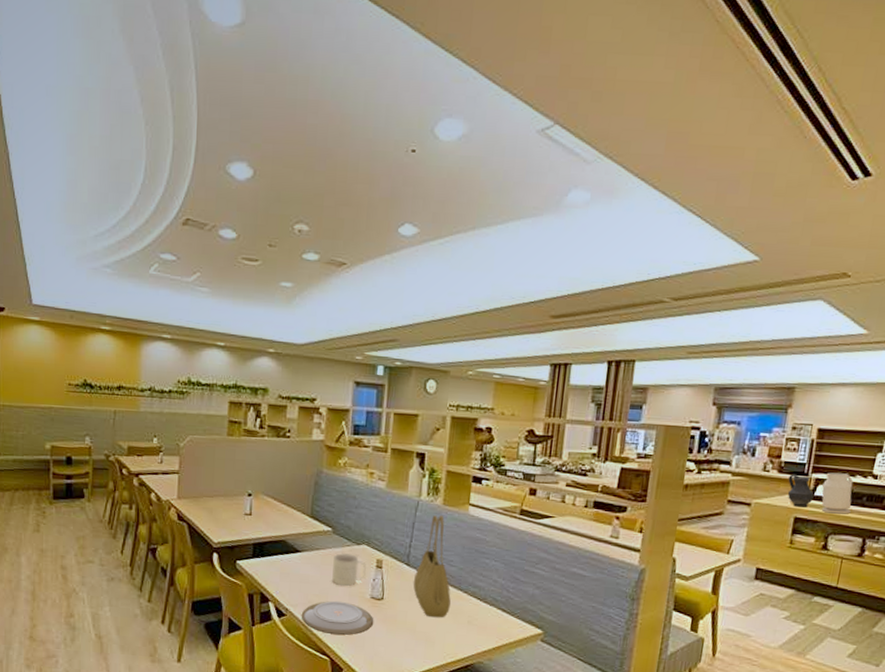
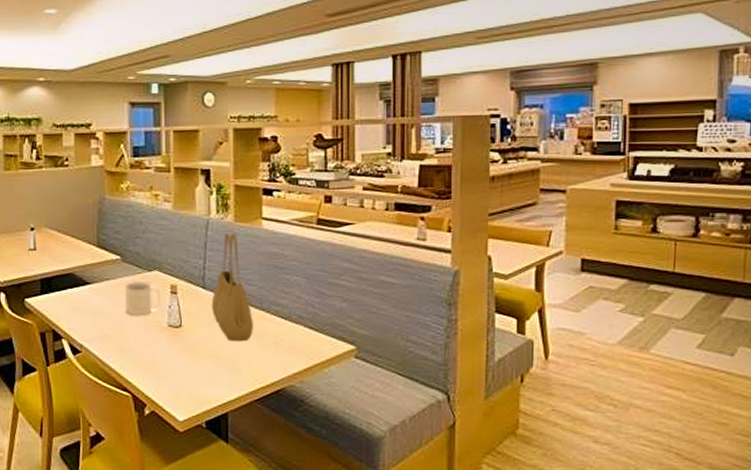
plate: present [301,601,374,635] -> none [97,333,174,368]
pitcher: present [788,474,814,508] -> none [604,154,635,189]
water jug: present [821,472,854,514] -> none [642,148,678,193]

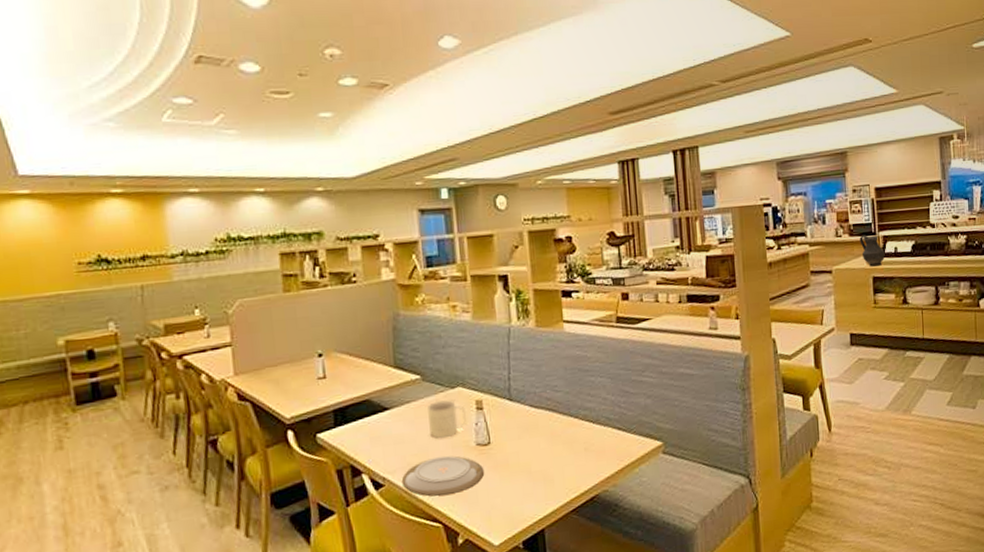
plate: none [97,333,174,368] -> present [401,455,485,496]
handbag: present [211,232,253,342] -> none [519,338,563,453]
pitcher: none [604,154,635,189] -> present [859,235,885,267]

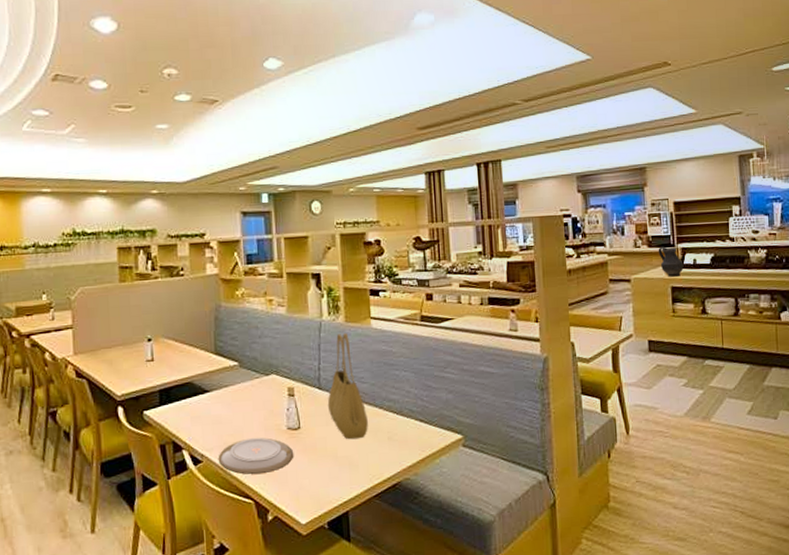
mug: present [427,400,466,438] -> none [244,386,279,421]
handbag: none [519,338,563,453] -> present [327,332,368,440]

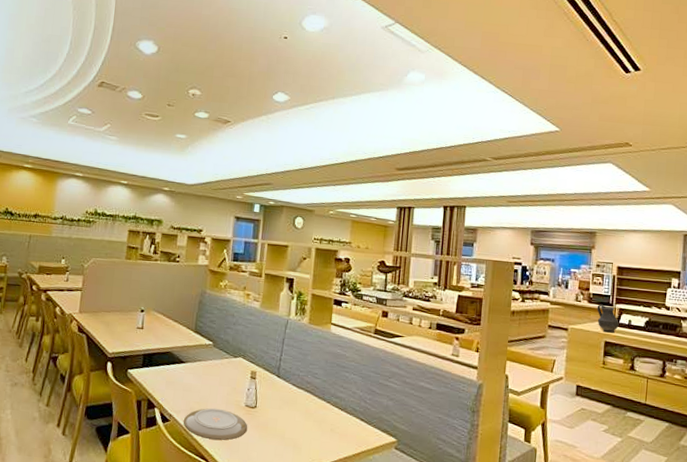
handbag: present [327,332,368,440] -> none [282,332,316,426]

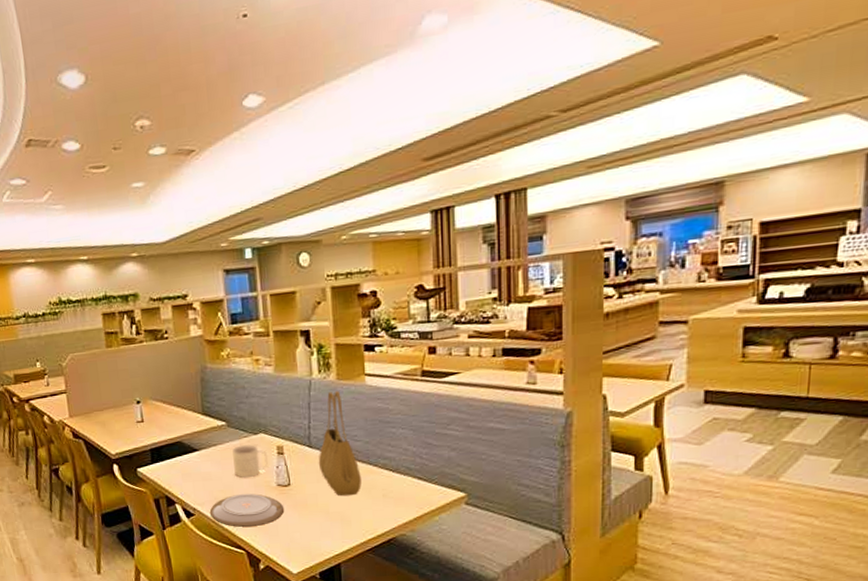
mug: none [211,365,242,395] -> present [232,445,268,478]
handbag: none [282,332,316,426] -> present [318,390,362,496]
pitcher: present [597,304,619,333] -> none [730,278,765,316]

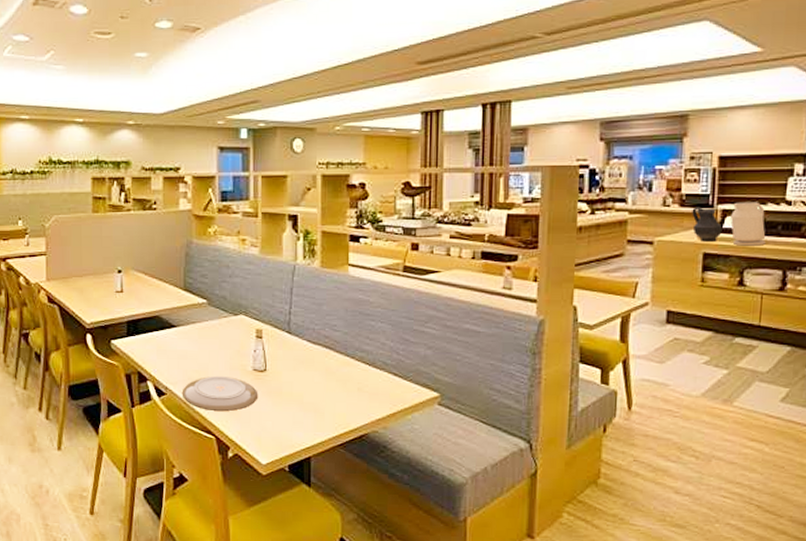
mug: present [232,445,268,478] -> none [211,325,245,359]
handbag: present [318,390,362,496] -> none [296,278,338,387]
pitcher: none [730,278,765,316] -> present [692,207,723,242]
water jug: none [774,267,814,316] -> present [731,202,766,246]

